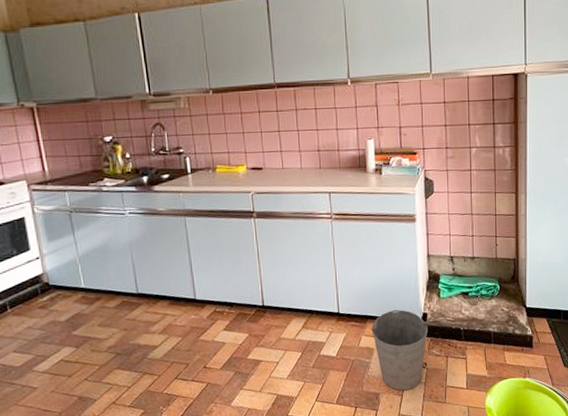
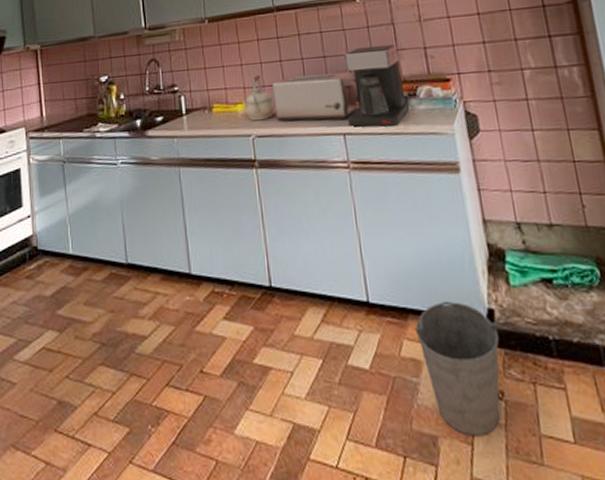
kettle: none [245,142,273,181] -> present [244,74,276,121]
toaster: none [270,143,342,182] -> present [271,72,358,122]
coffee maker: none [333,122,383,188] -> present [344,44,409,127]

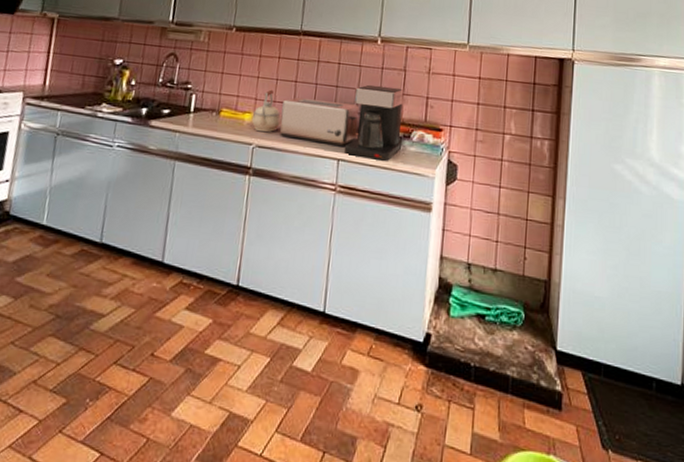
bucket: present [415,300,501,437] -> none [359,320,431,441]

